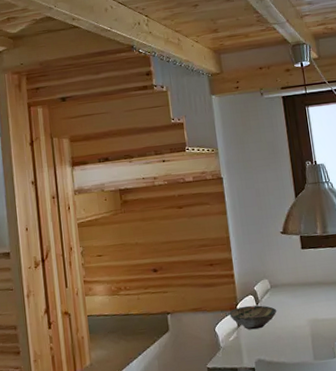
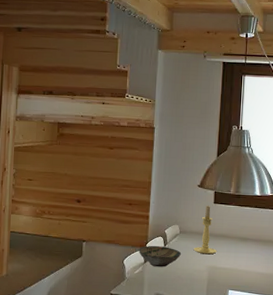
candle holder: none [289,252,315,307] -> present [193,205,217,255]

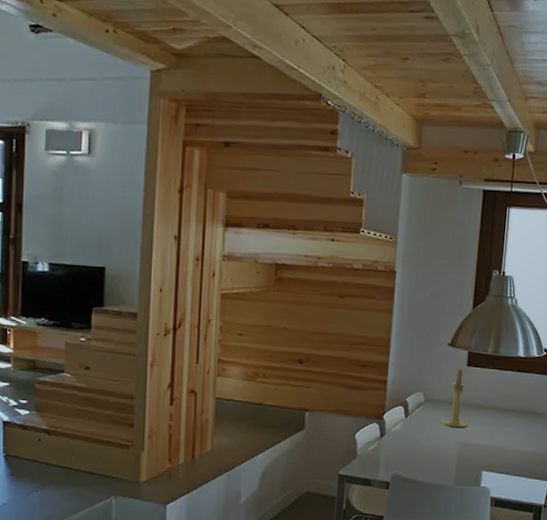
bowl: present [138,245,182,267] -> none [373,416,426,443]

